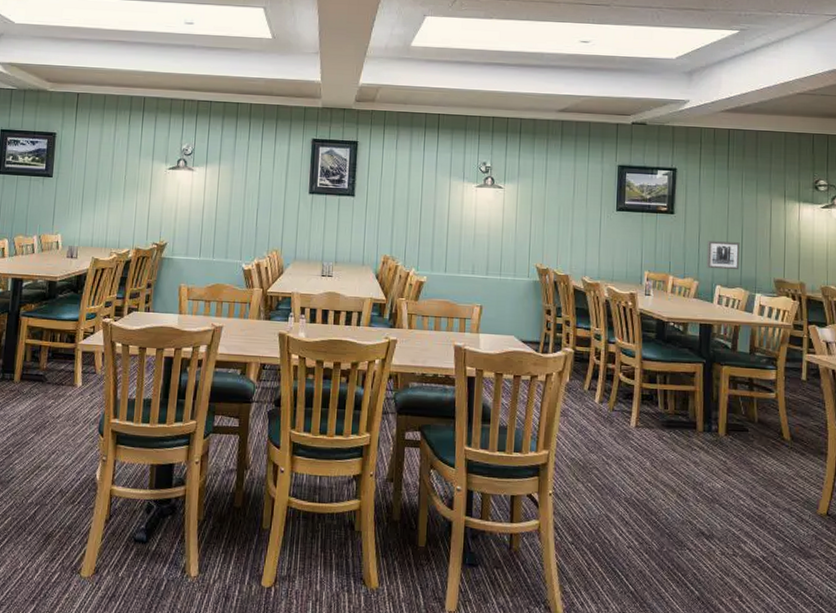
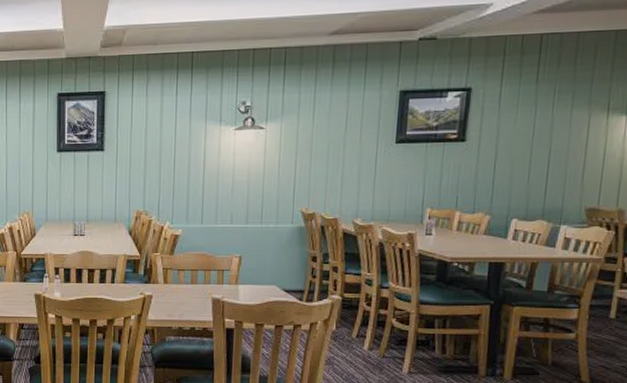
wall art: present [706,241,740,270] -> none [501,168,546,201]

